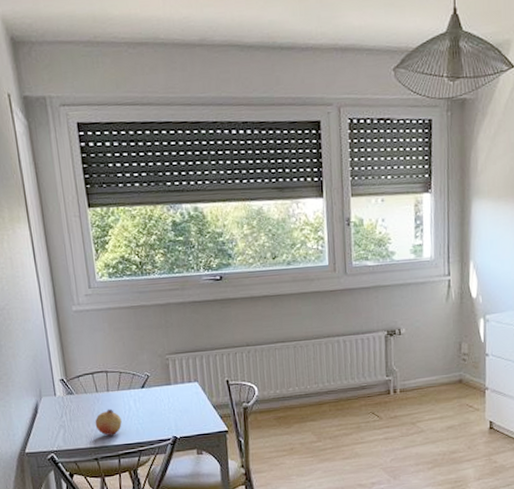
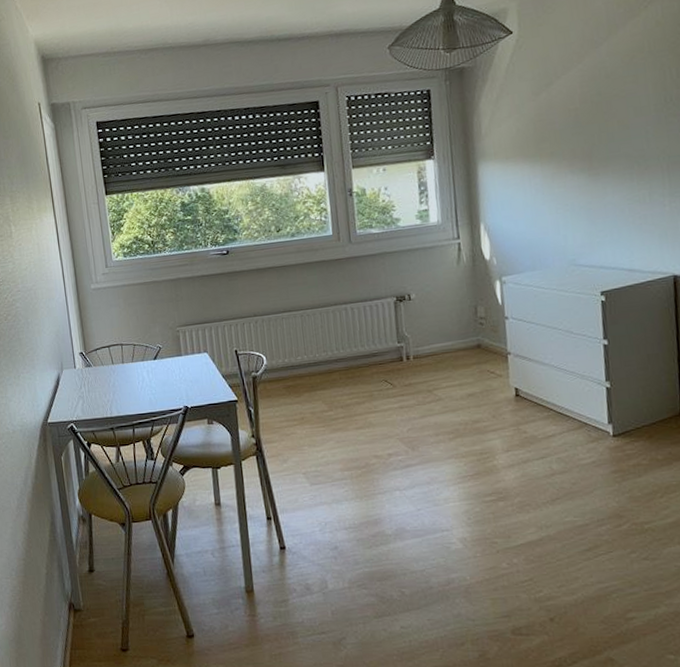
fruit: present [95,409,122,436] -> none [111,380,136,406]

